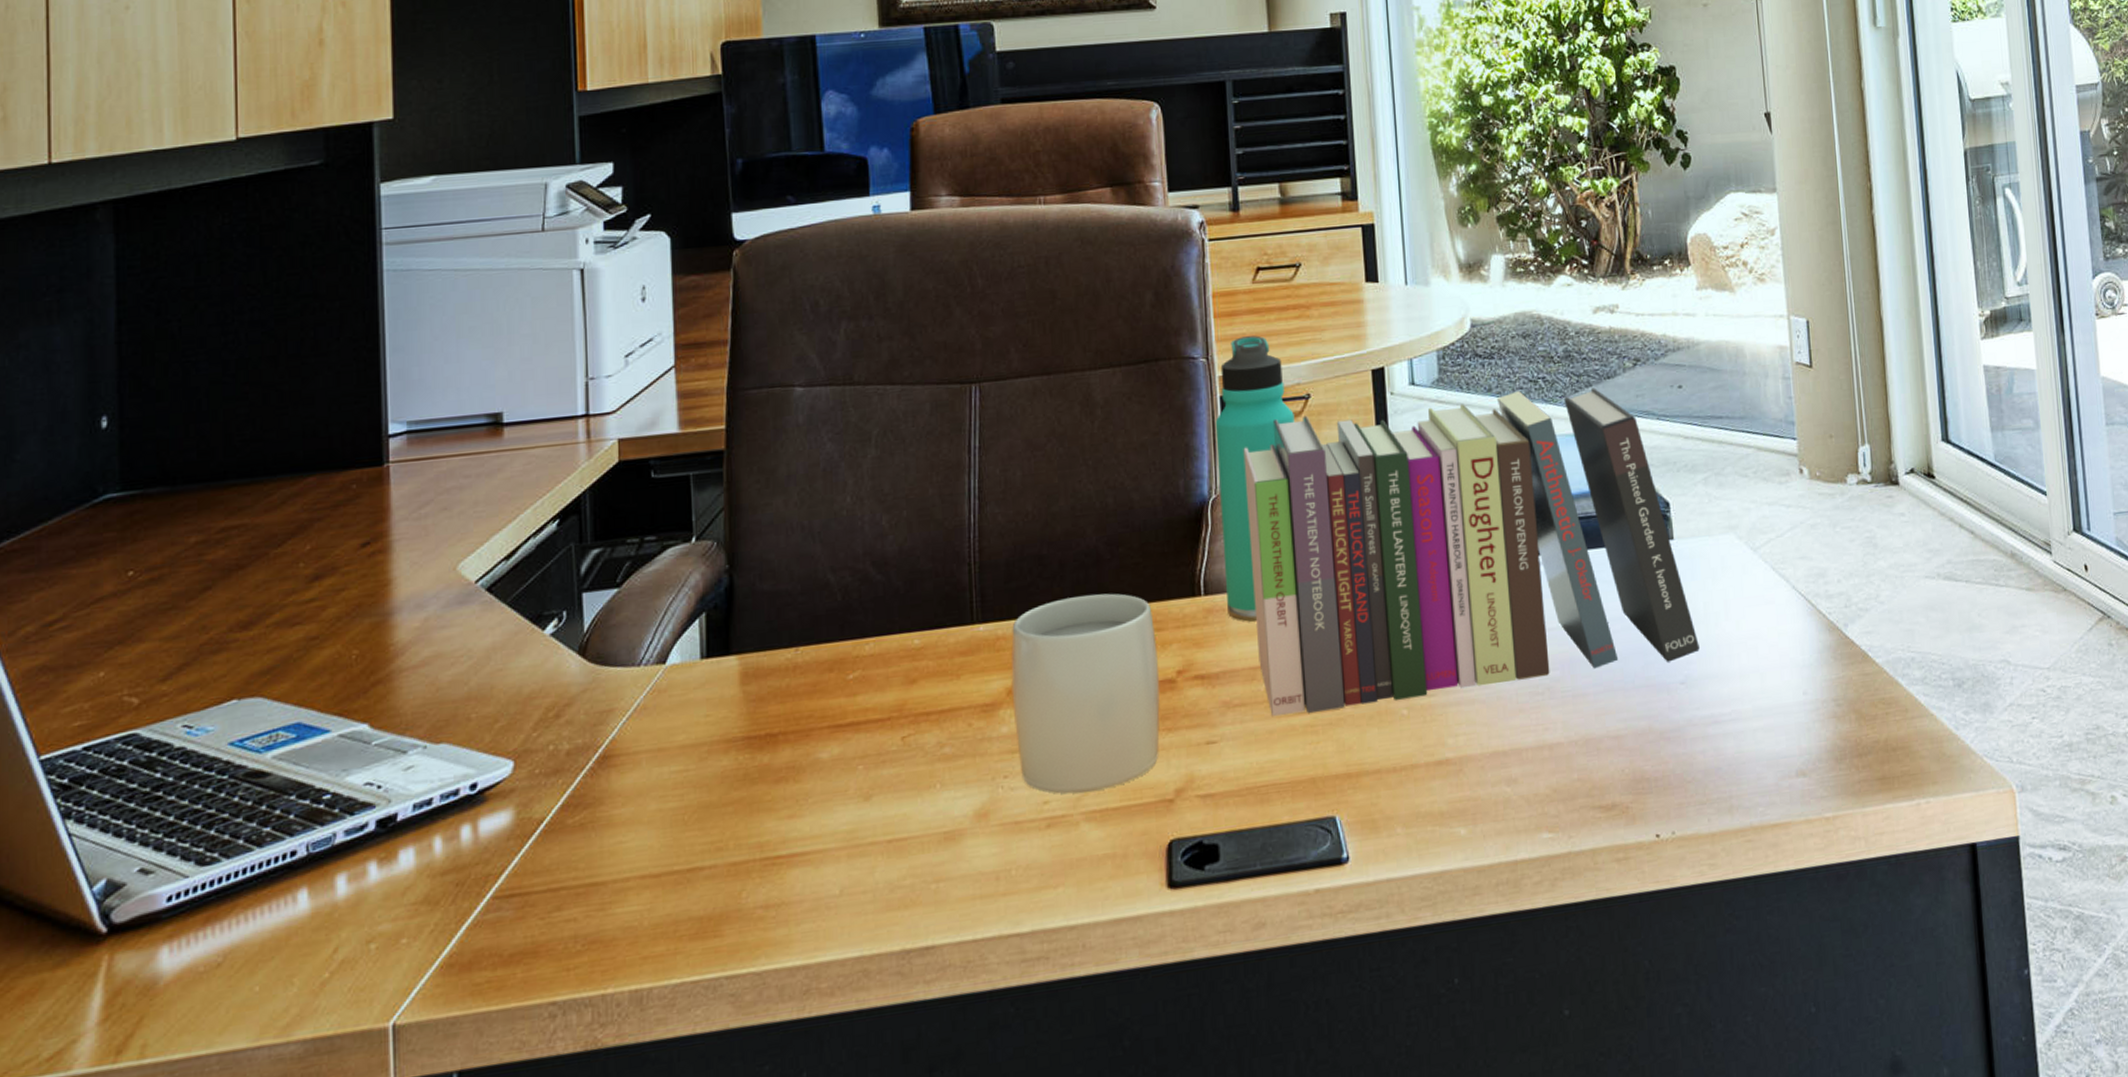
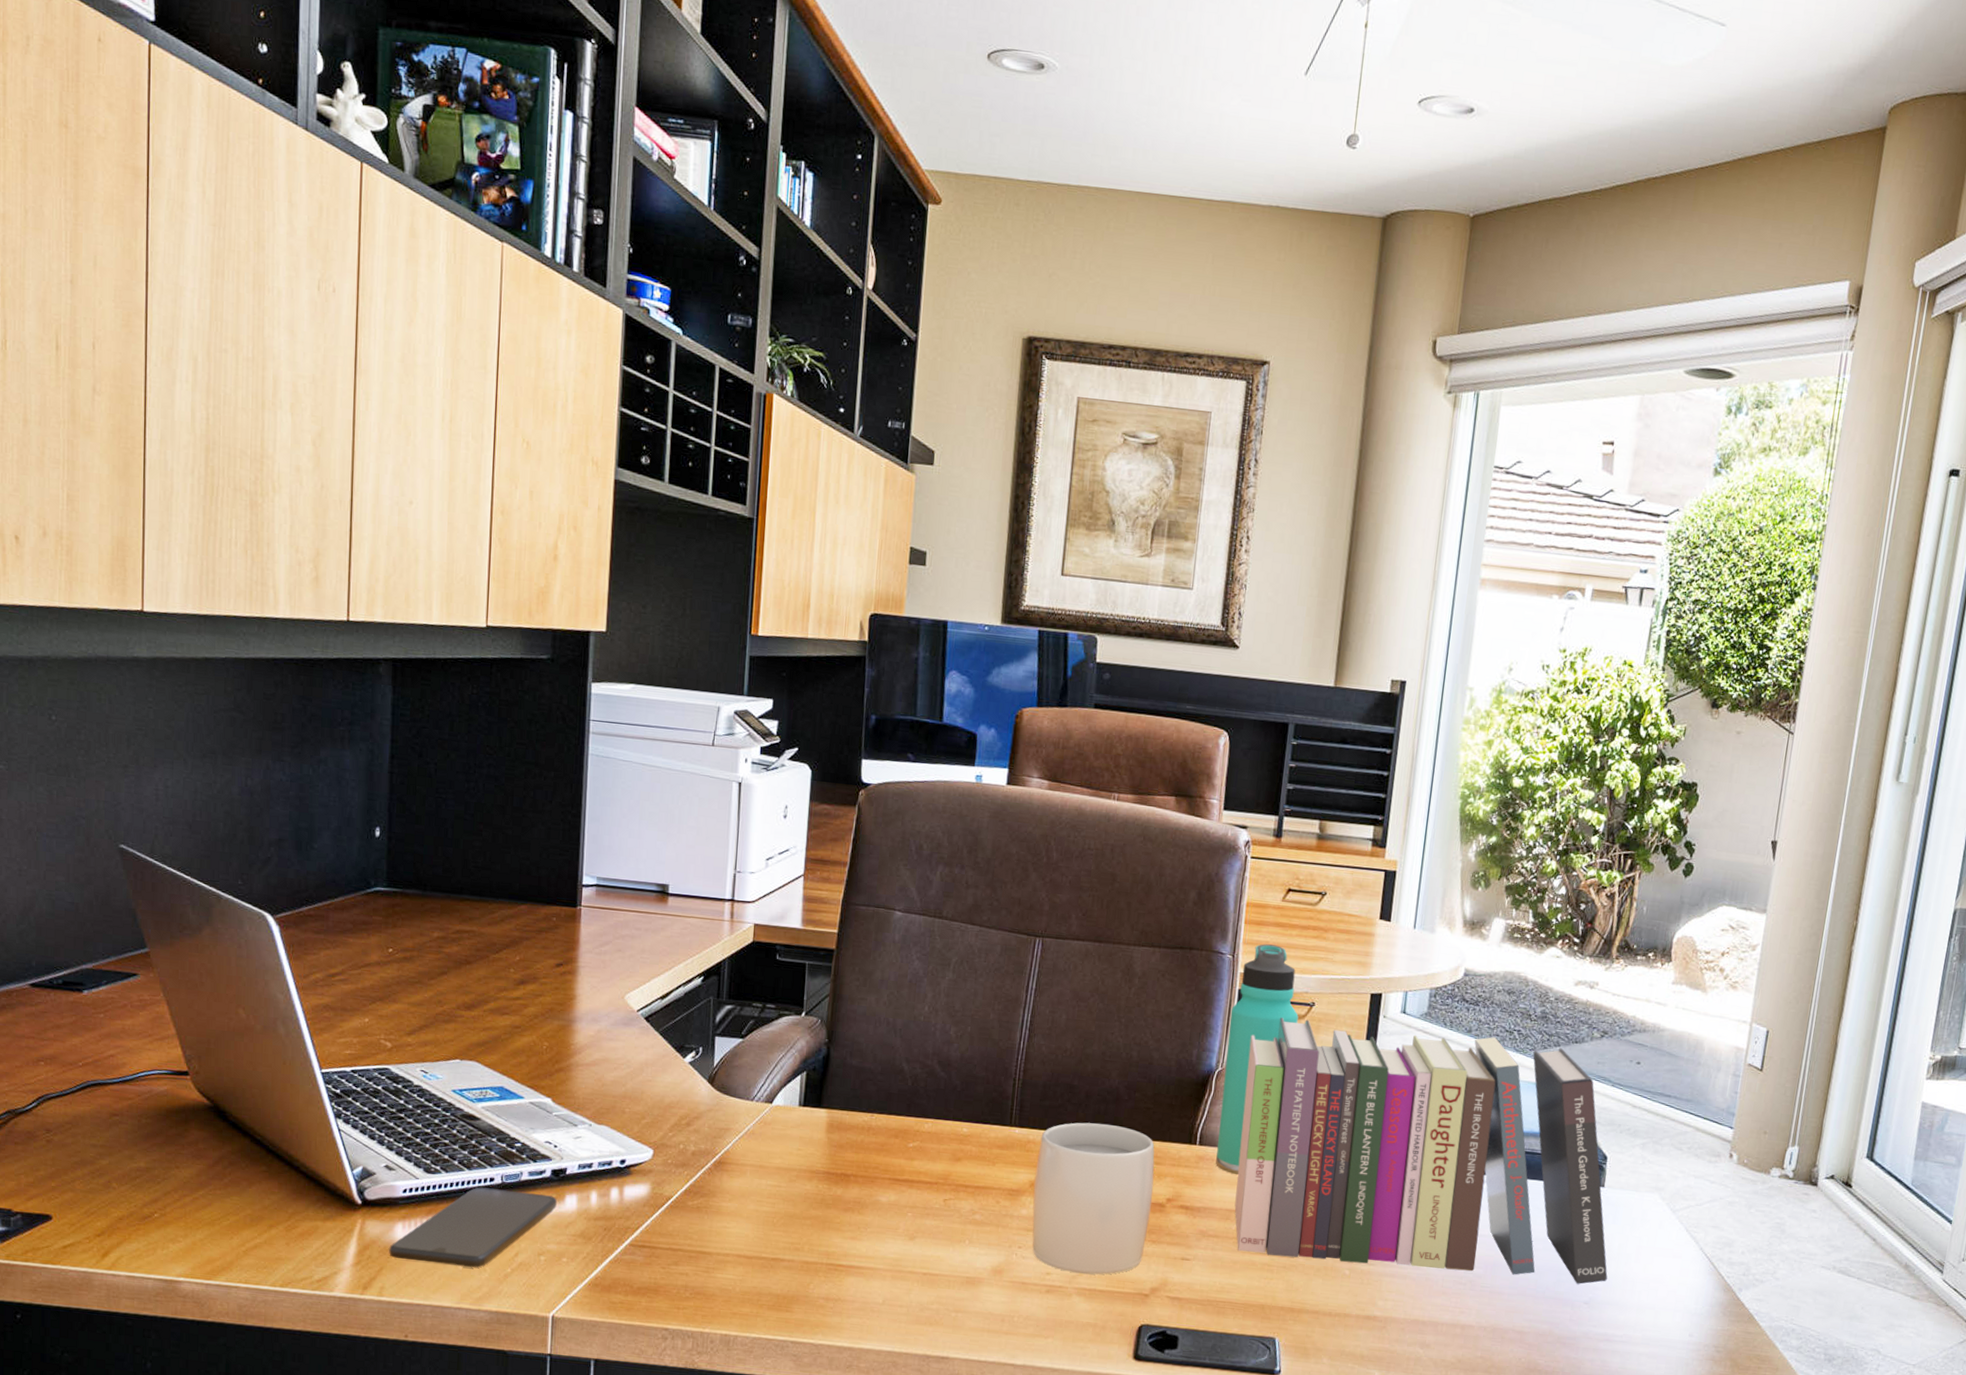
smartphone: none [151,856,387,998] -> present [389,1187,557,1268]

